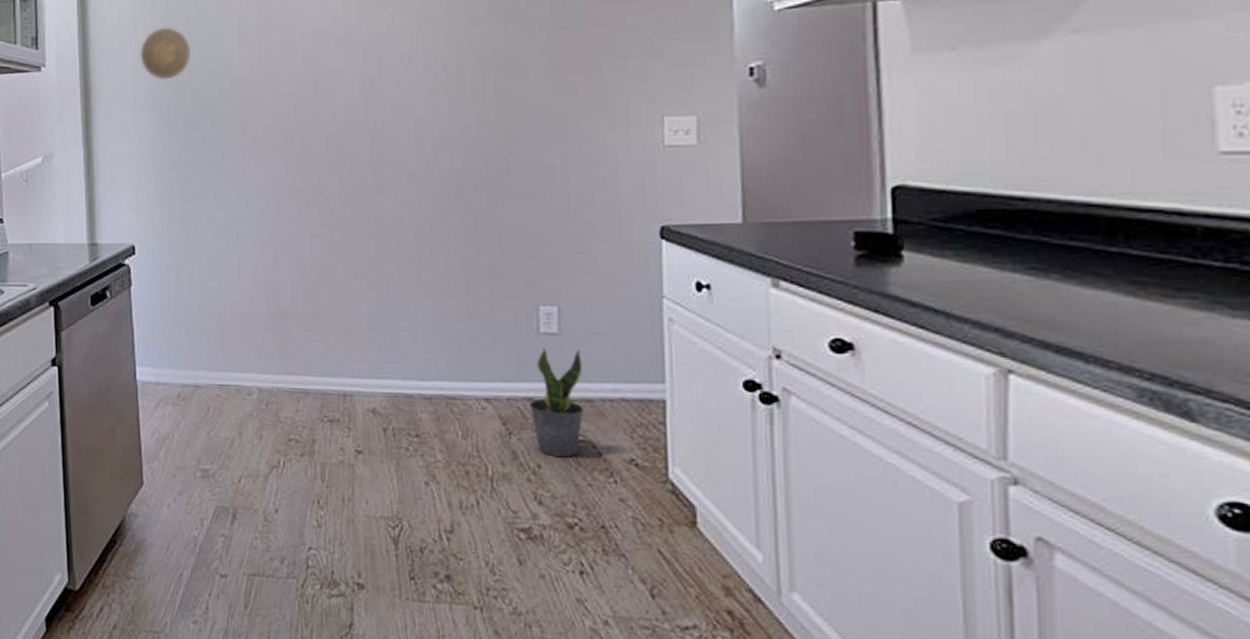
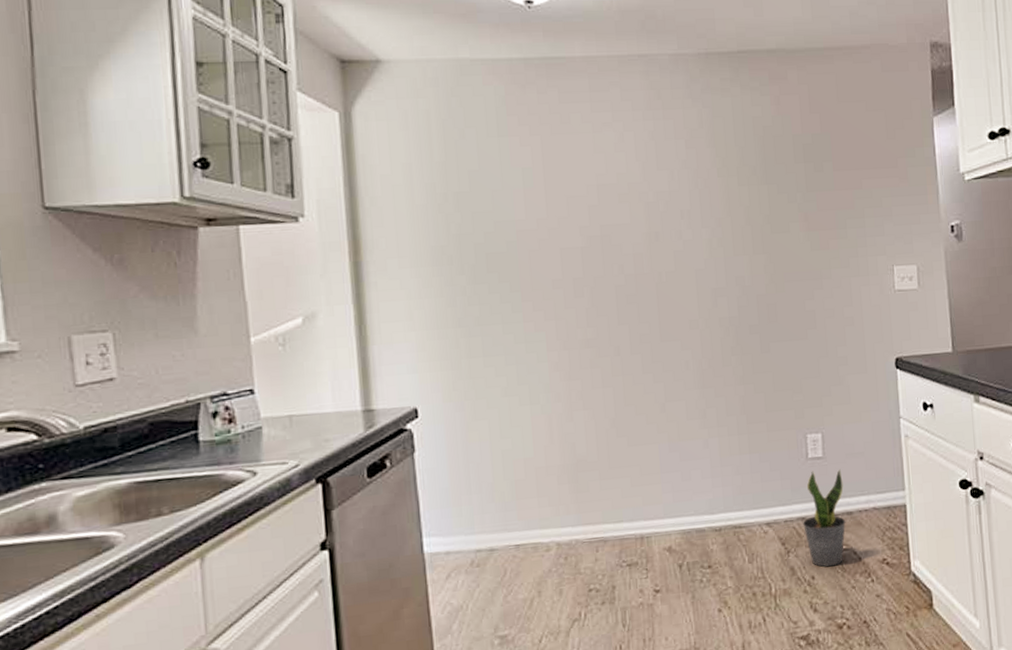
decorative plate: present [140,27,191,81] -> none [417,177,474,233]

